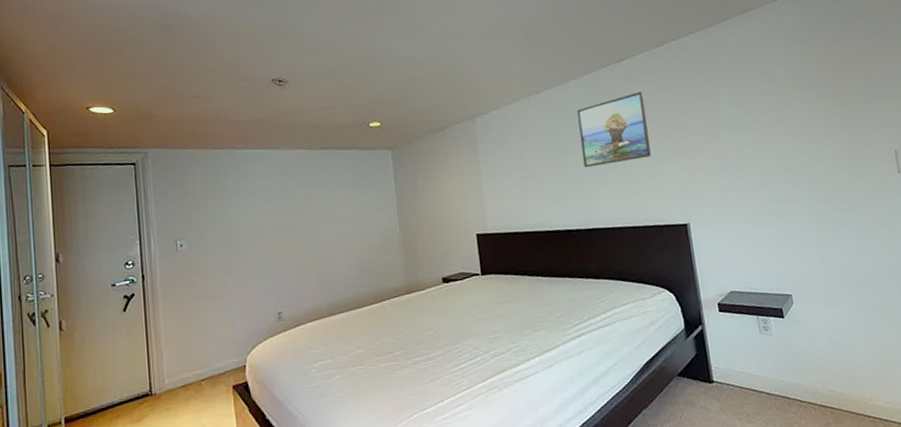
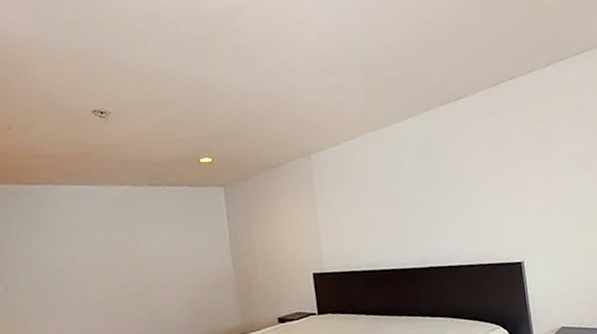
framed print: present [577,91,652,168] -> none [415,130,488,207]

